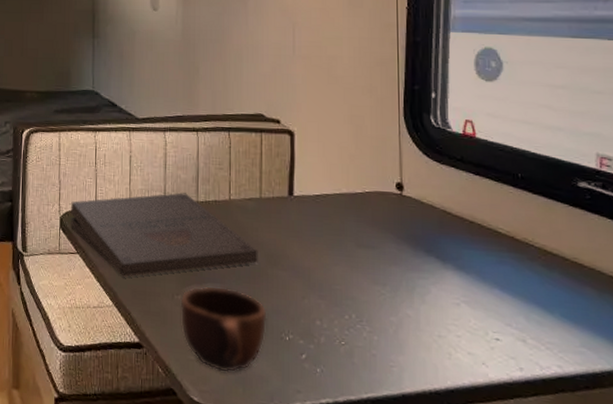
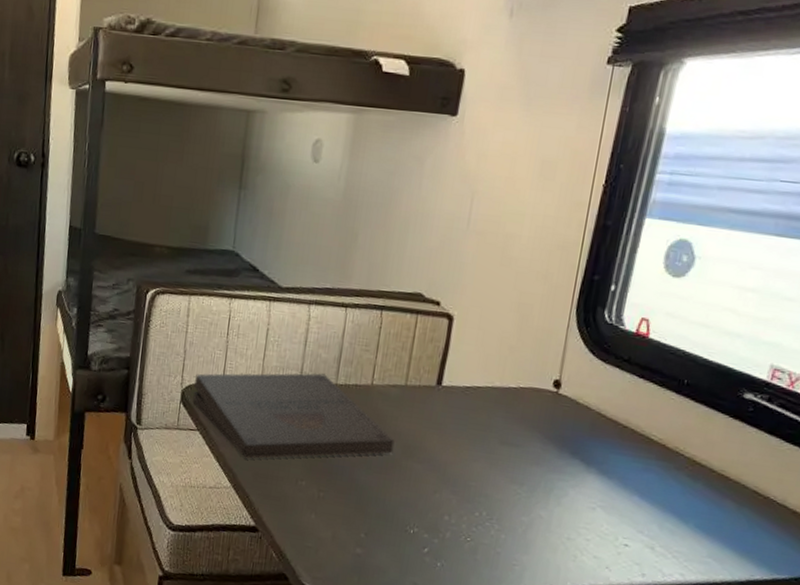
mug: present [180,285,267,373] -> none [301,473,395,562]

